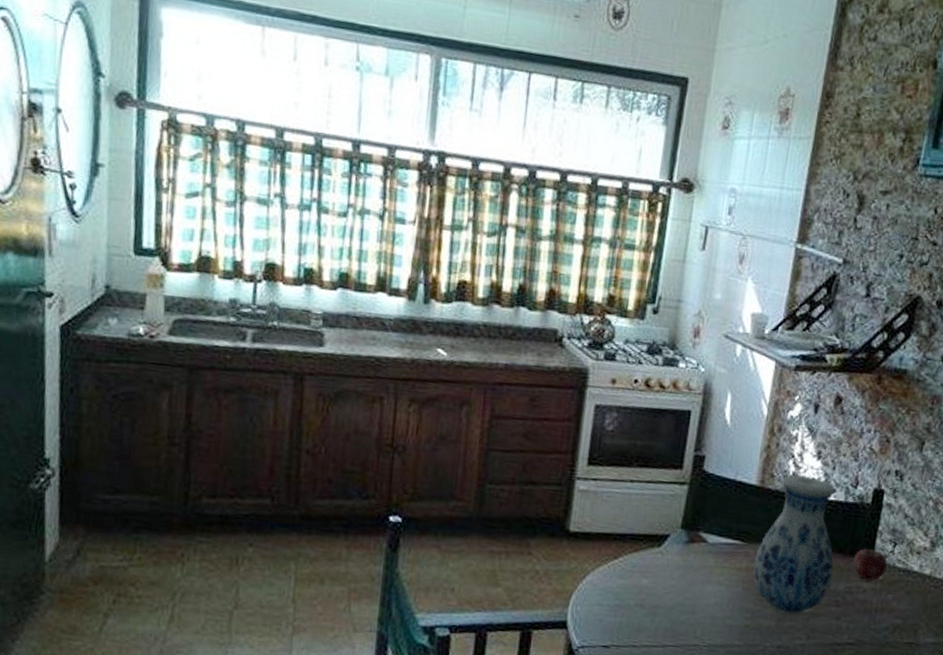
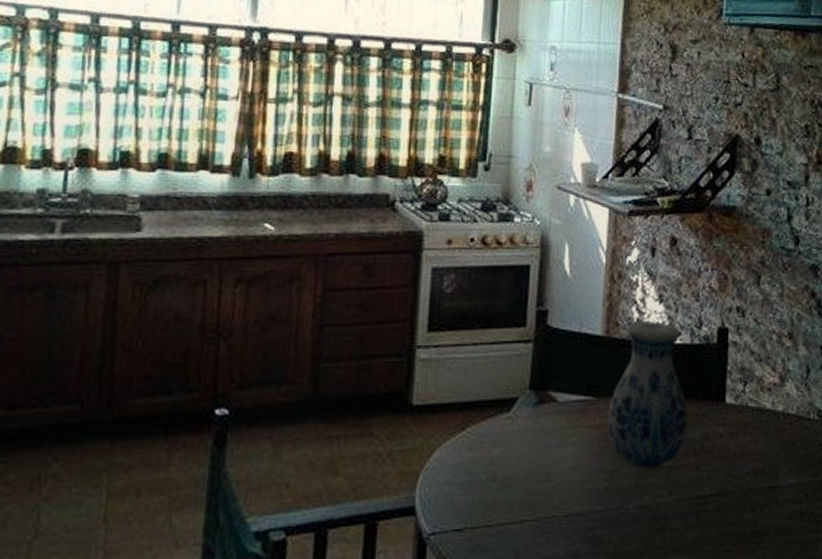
apple: present [852,547,888,581] -> none [705,389,741,424]

